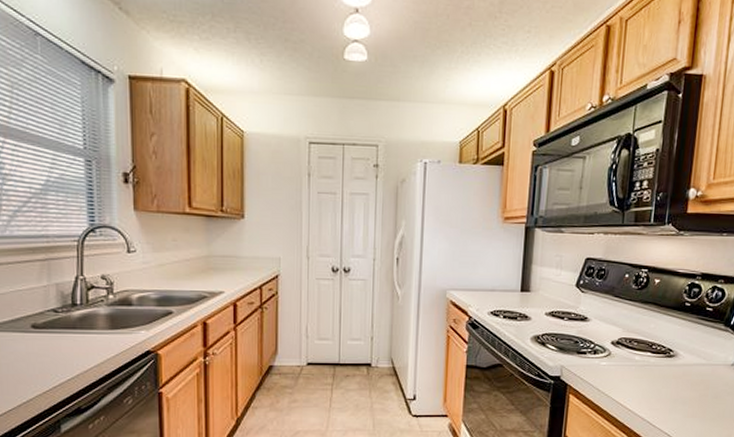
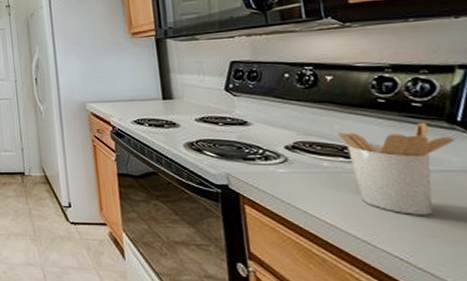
utensil holder: none [652,325,725,400] -> present [338,123,454,215]

